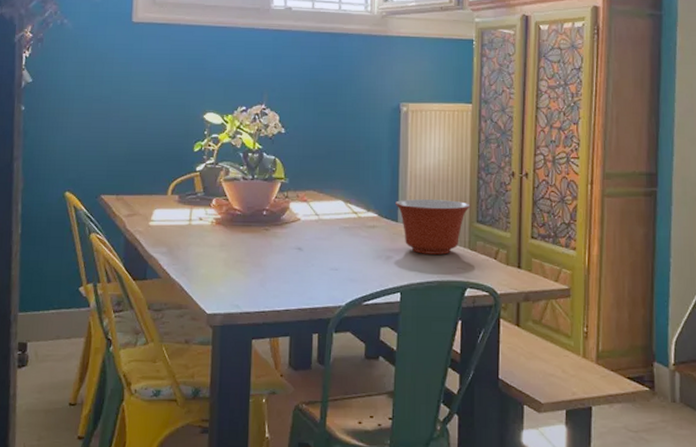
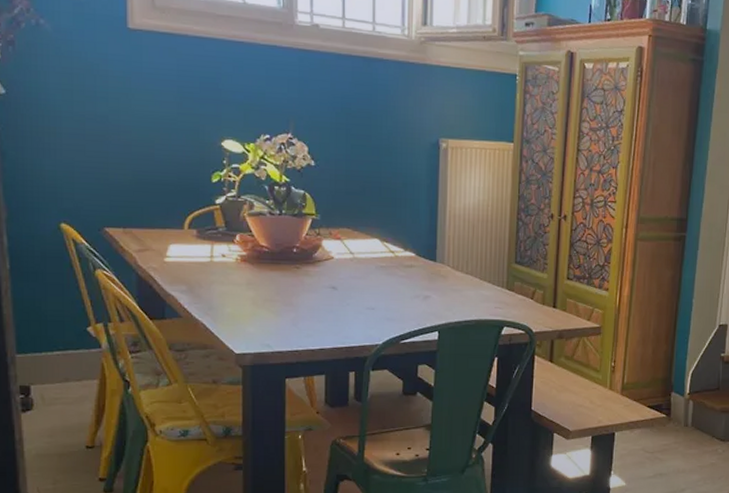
mixing bowl: present [396,199,471,255] -> none [434,239,510,295]

